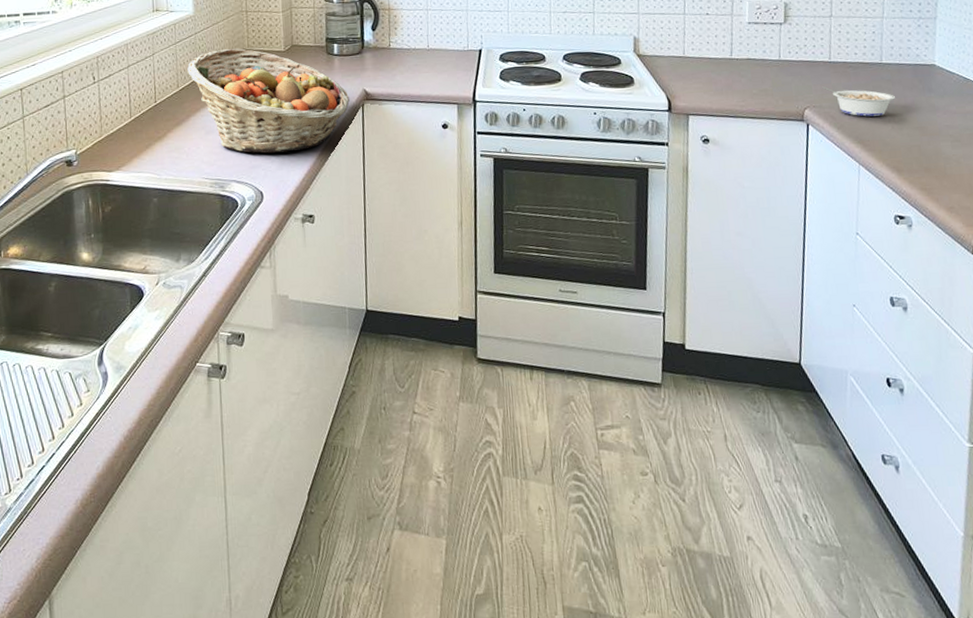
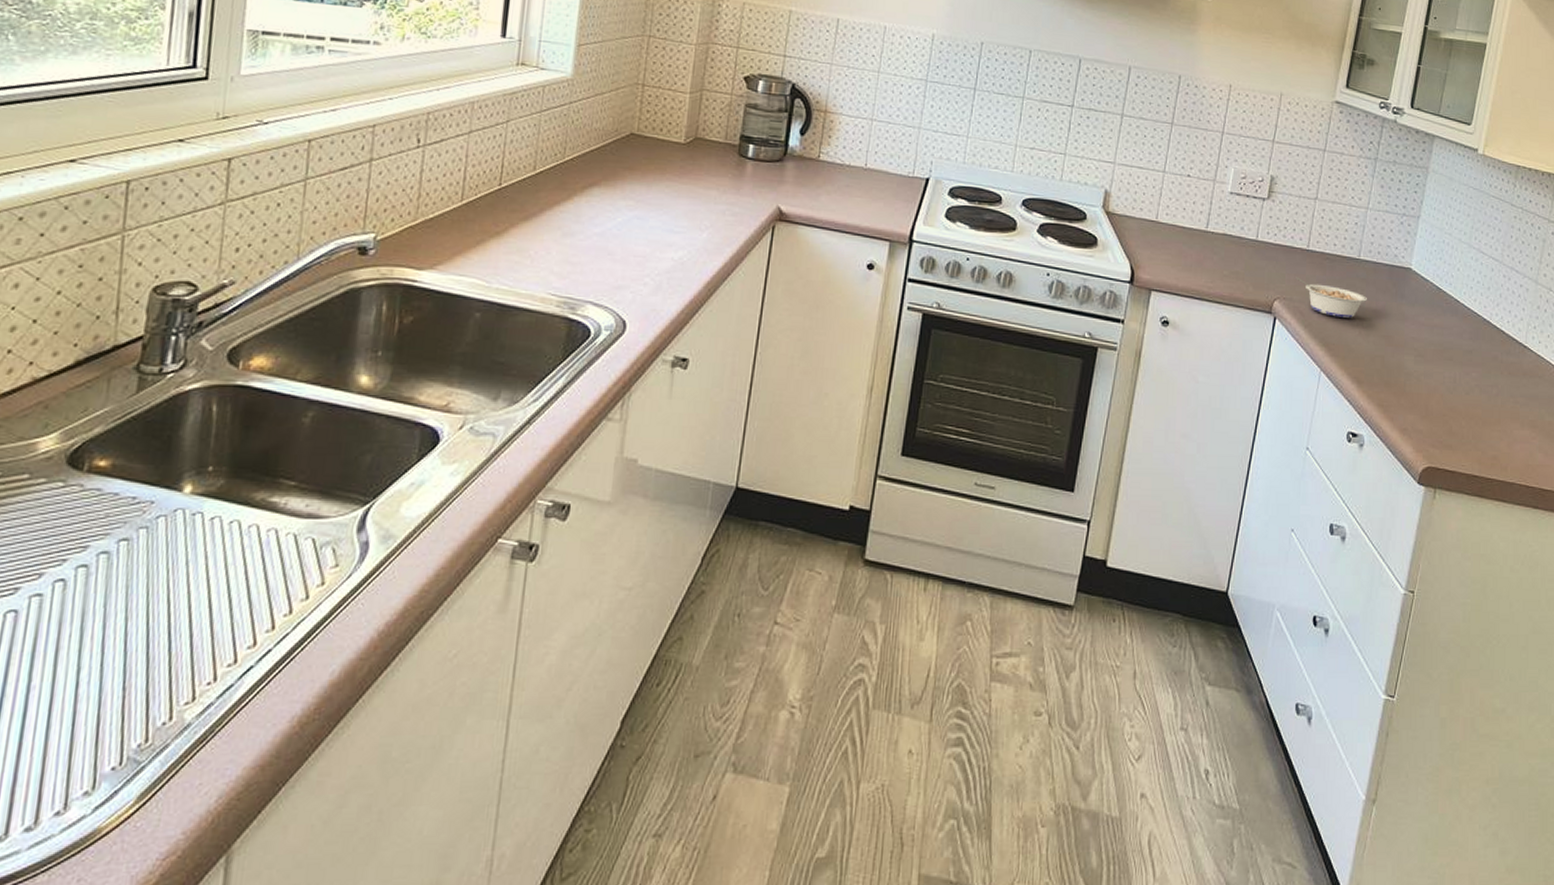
fruit basket: present [187,48,350,153] -> none [551,128,758,274]

